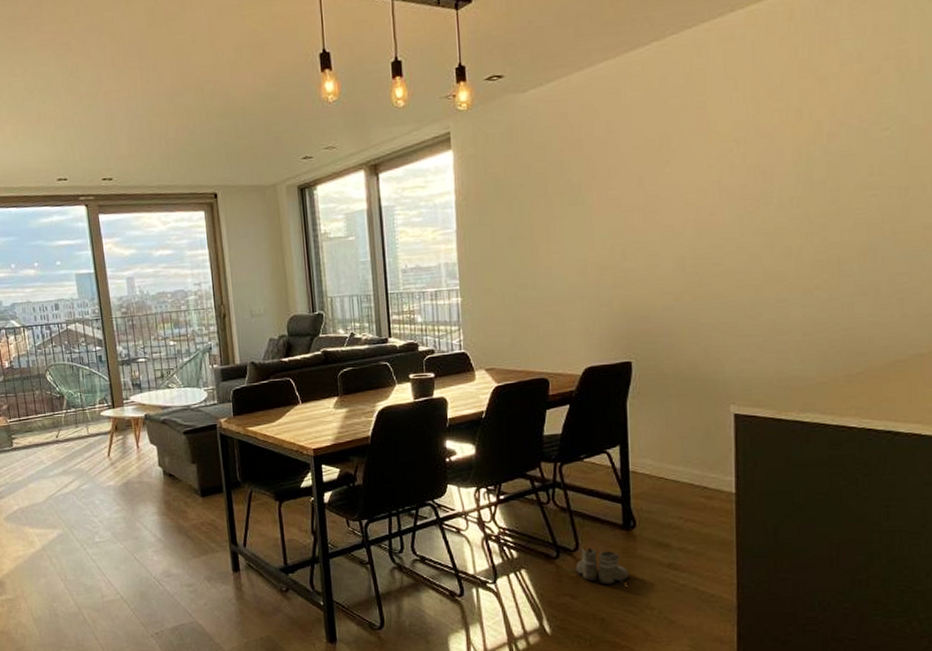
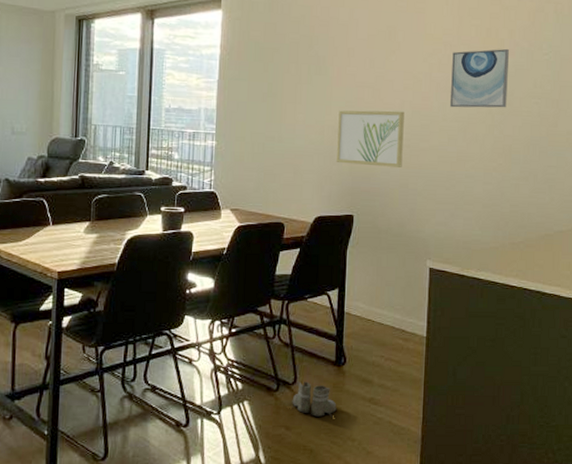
wall art: none [603,232,690,304] -> present [337,110,405,167]
wall art: none [748,131,830,219] -> present [449,48,509,108]

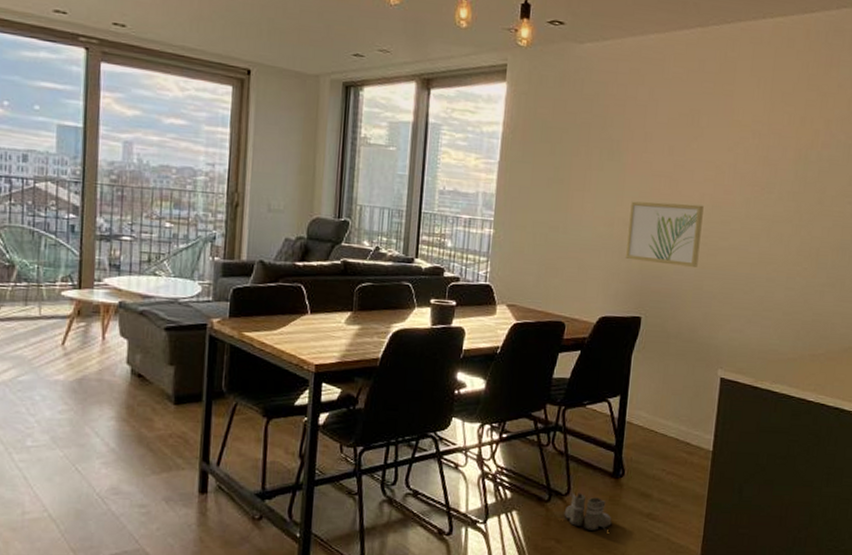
wall art: present [449,48,509,108] -> none [754,140,824,207]

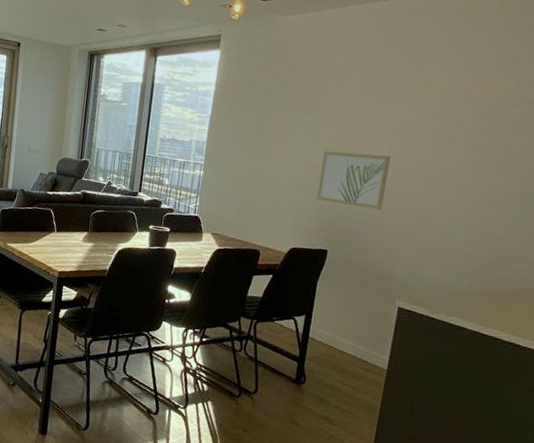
boots: present [563,492,612,532] -> none [250,392,293,428]

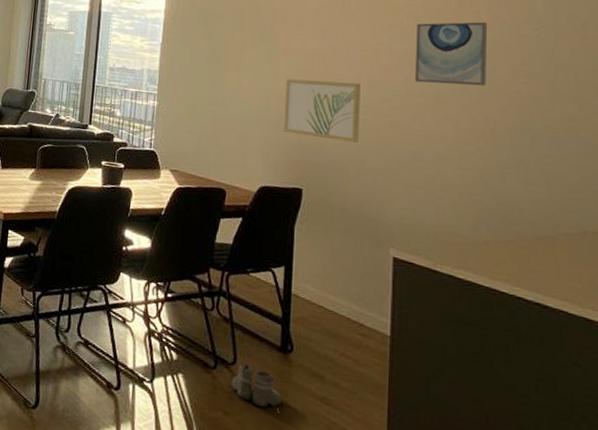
boots: none [250,392,293,428] -> present [230,362,282,411]
wall art: none [439,99,513,160] -> present [414,21,487,86]

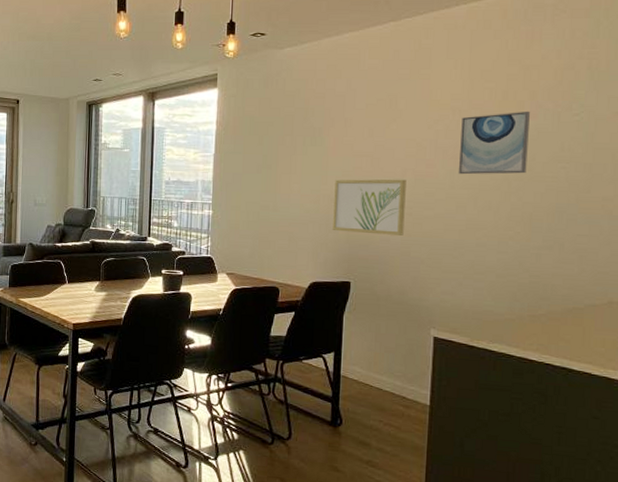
boots: present [230,362,282,411] -> none [286,437,333,475]

